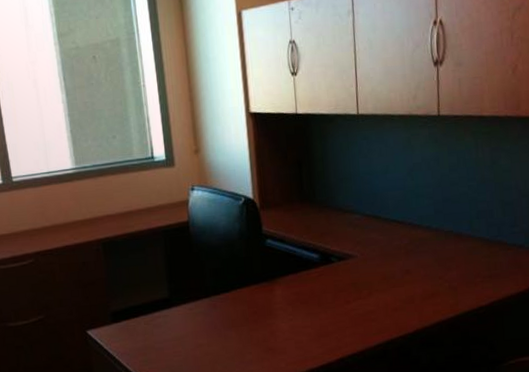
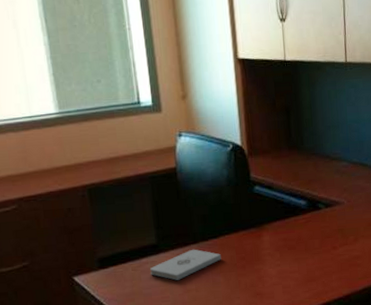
notepad: none [162,303,234,335] -> present [150,249,222,280]

